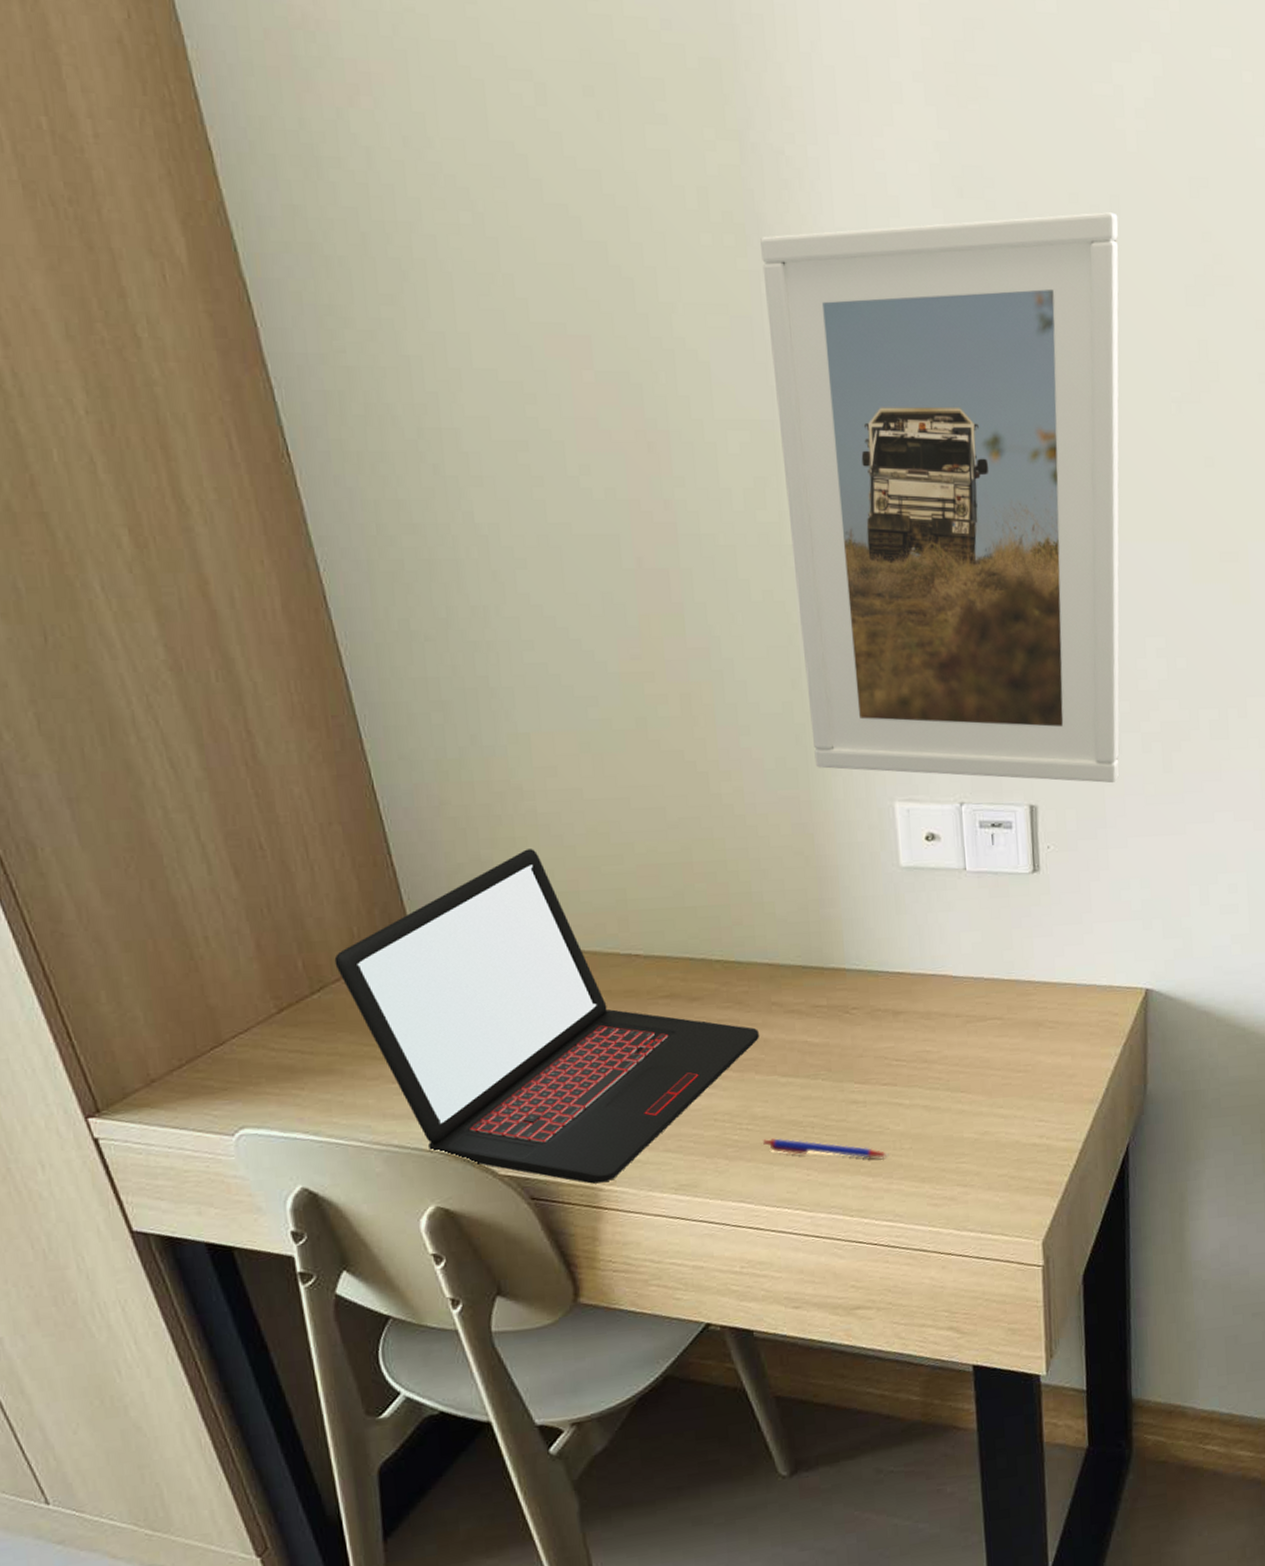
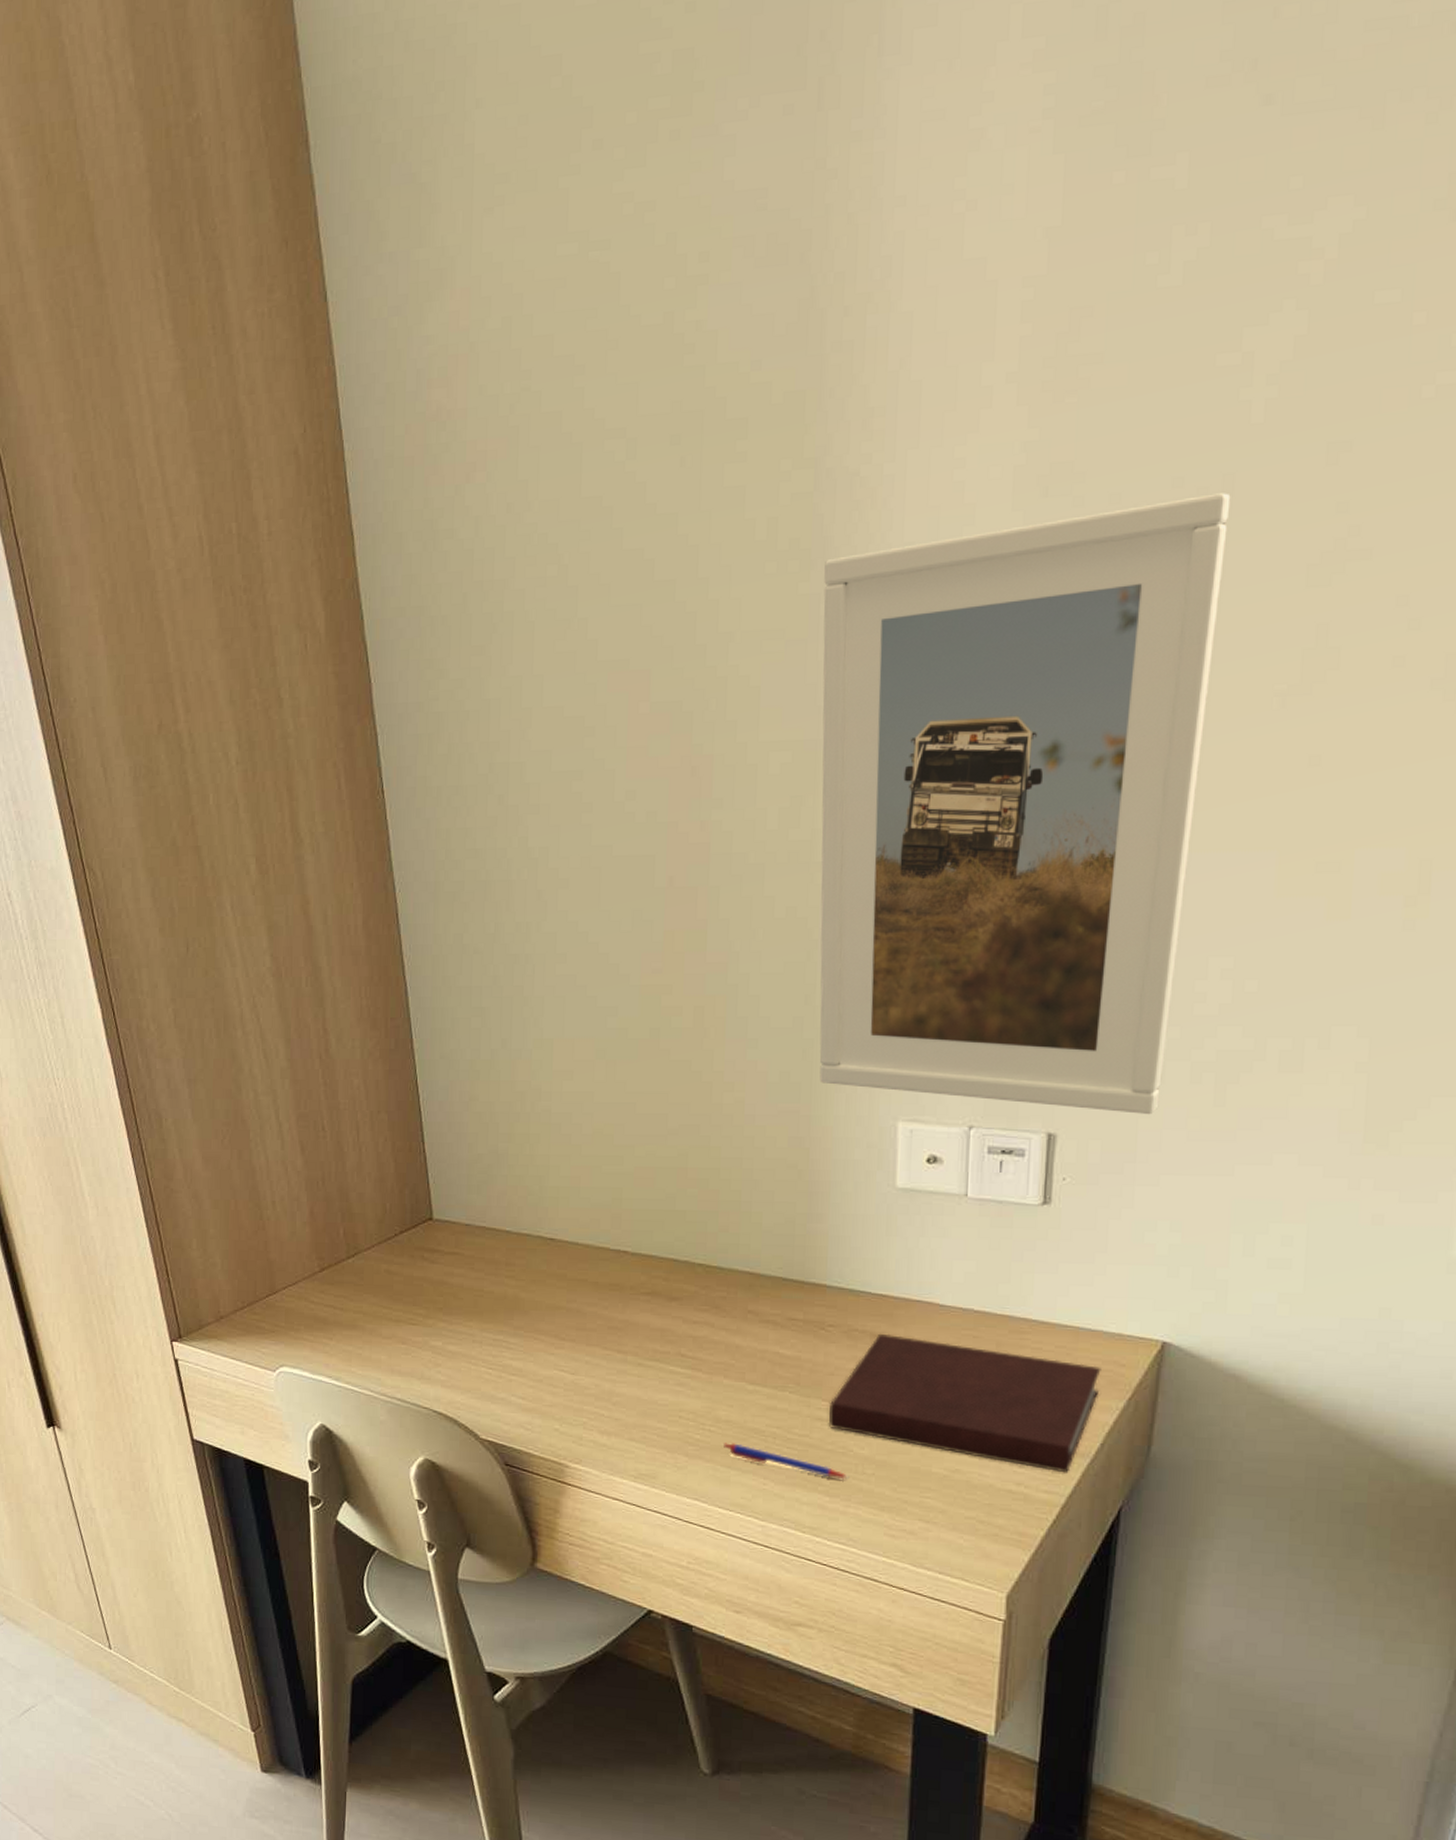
laptop: present [334,849,759,1184] -> none [368,1145,732,1460]
notebook: none [862,1010,1099,1120] -> present [828,1333,1101,1473]

